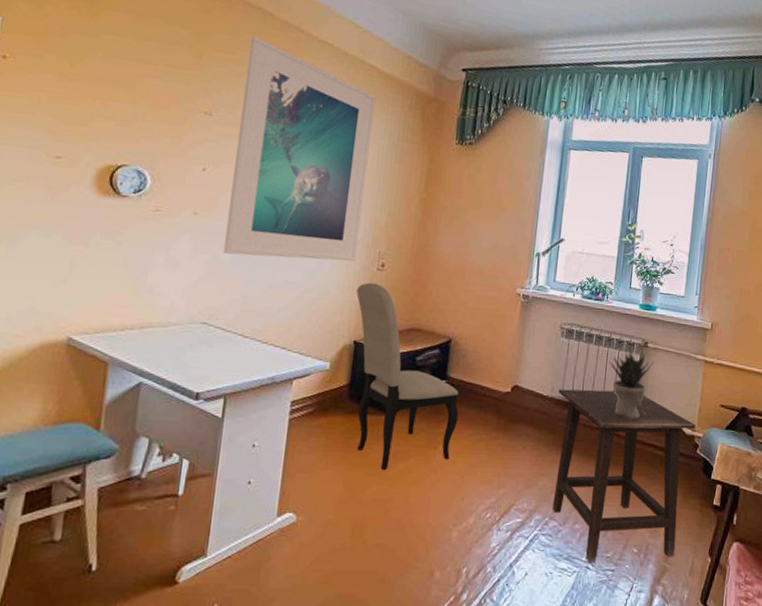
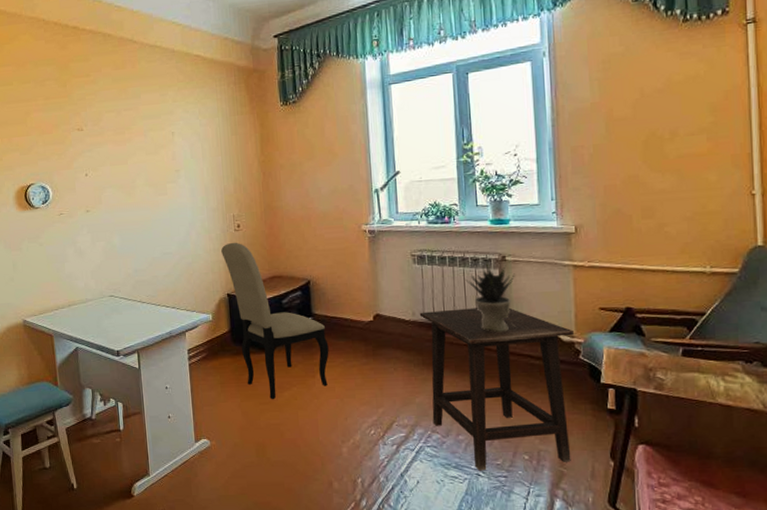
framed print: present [224,35,376,261] -> none [98,56,216,239]

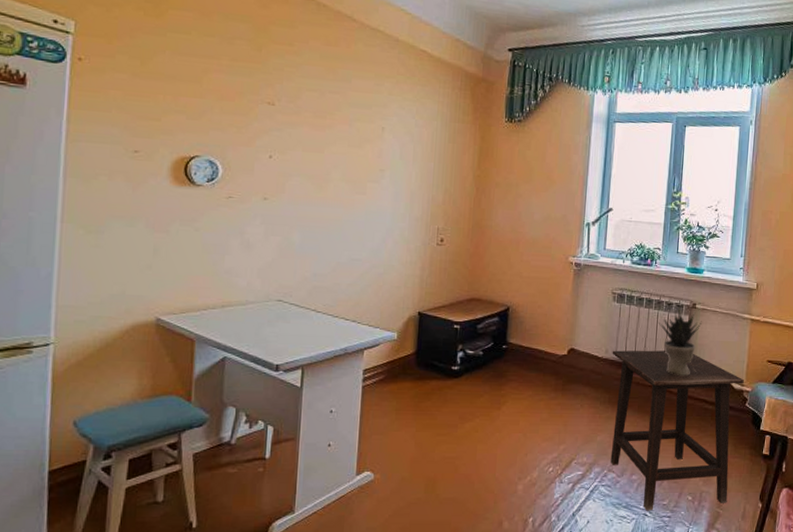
dining chair: present [221,242,329,400] -> none [419,257,519,431]

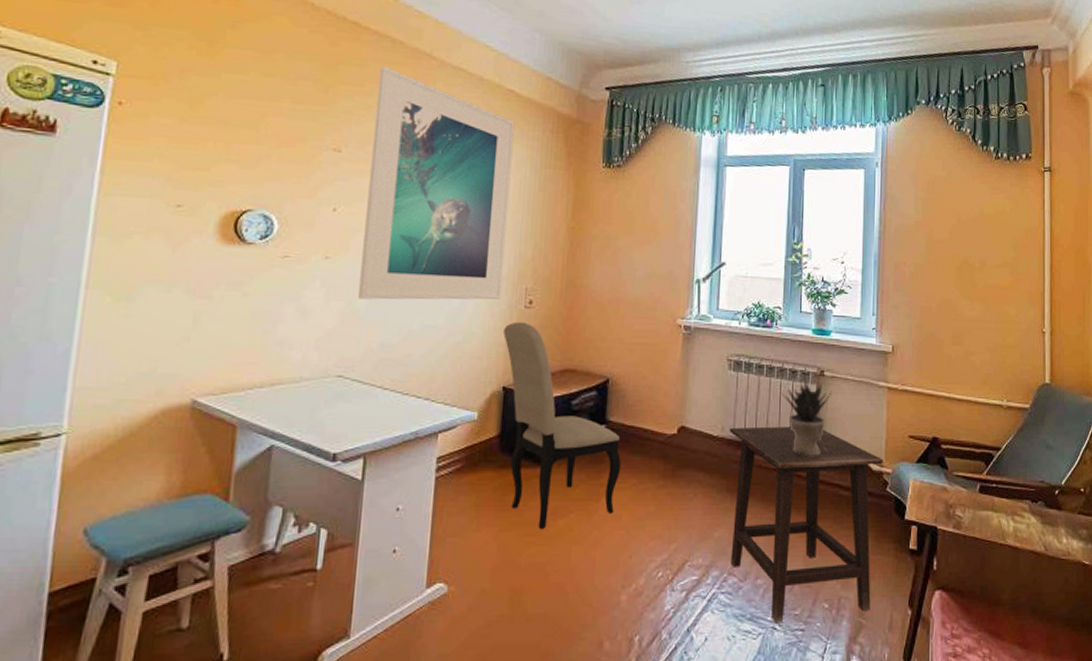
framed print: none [293,27,427,238] -> present [358,65,515,300]
dining chair: none [419,257,519,431] -> present [503,321,621,530]

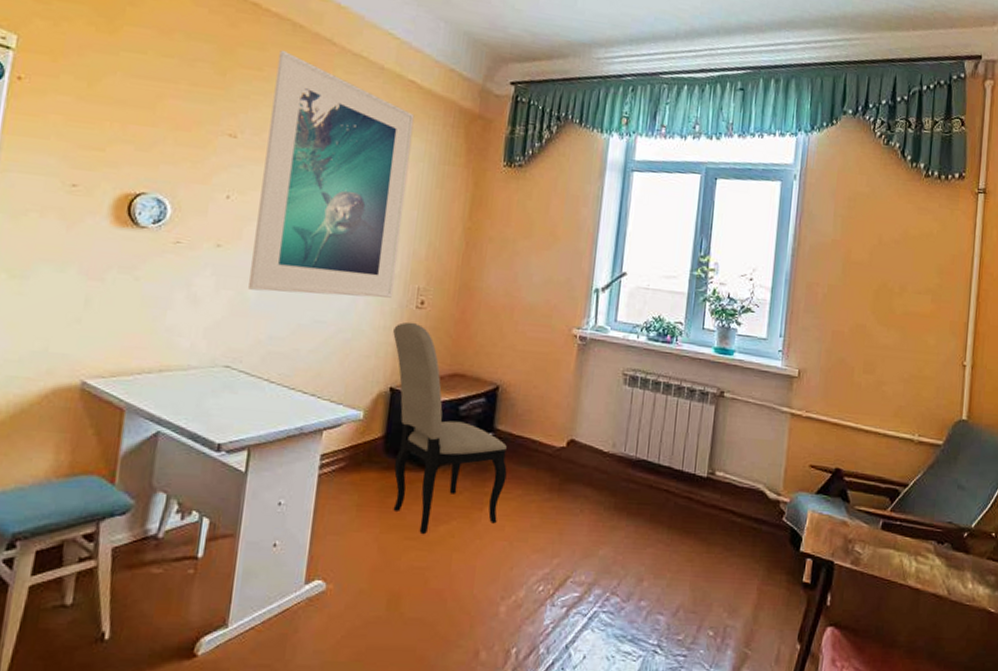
side table: present [729,426,883,624] -> none [614,444,781,647]
potted plant: present [781,376,832,456] -> none [677,396,731,480]

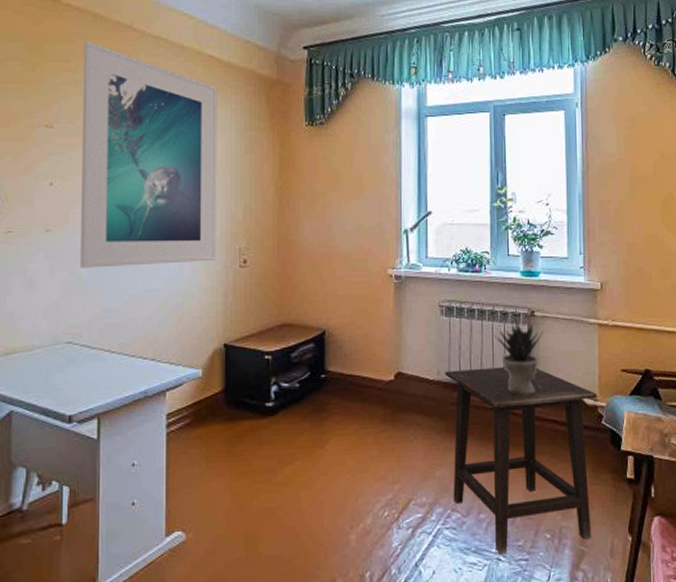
dining chair: present [393,322,507,535] -> none [221,280,342,478]
side table: none [614,444,781,647] -> present [444,367,597,555]
potted plant: none [677,396,731,480] -> present [493,317,543,394]

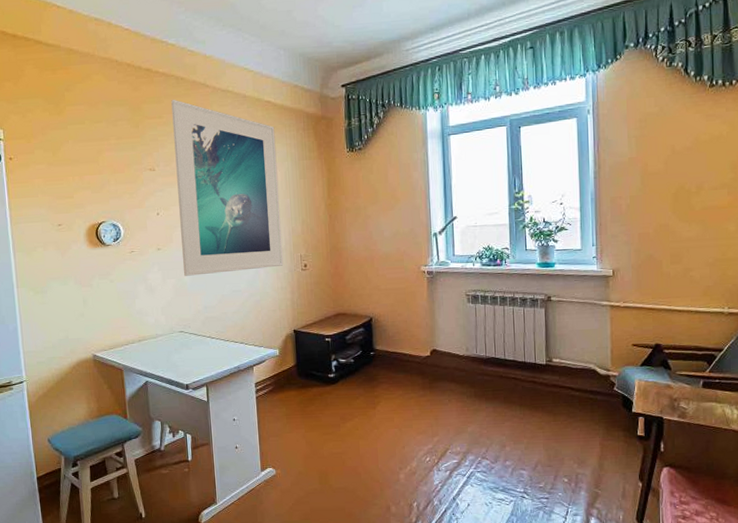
side table: present [444,367,597,555] -> none [472,344,610,494]
potted plant: present [493,317,543,394] -> none [514,302,559,366]

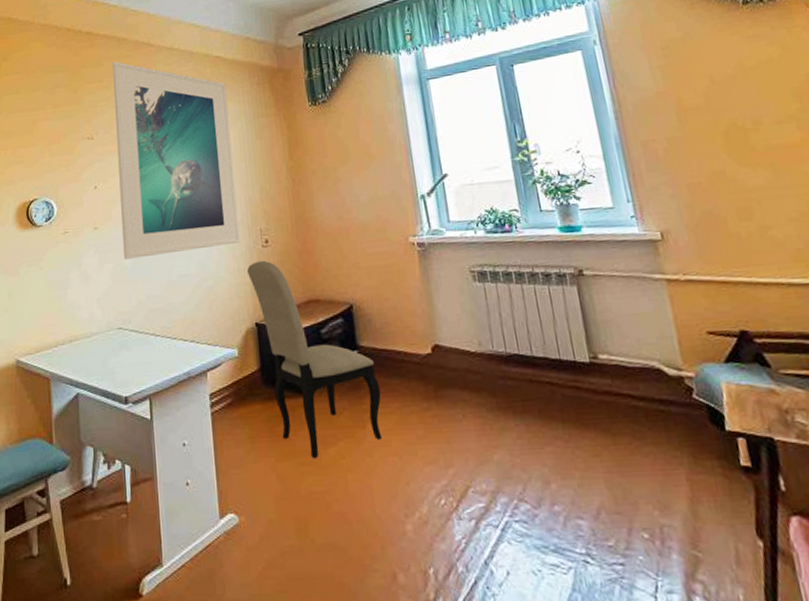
dining chair: none [288,281,389,430] -> present [247,260,382,459]

